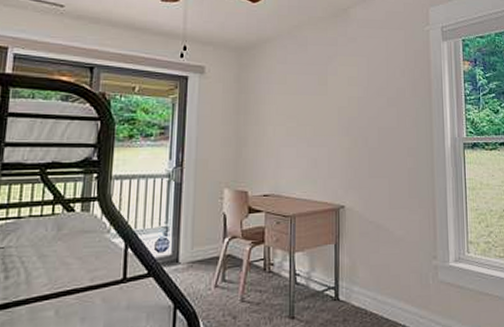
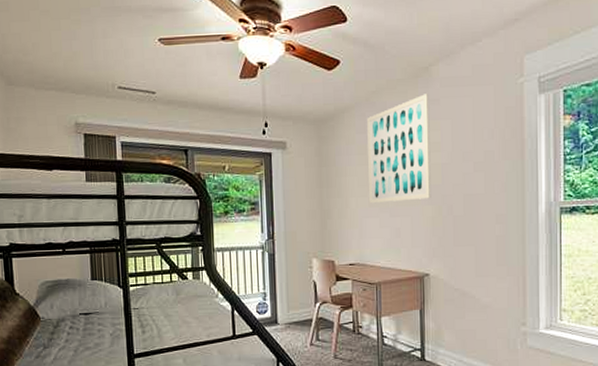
wall art: none [287,32,348,133] -> present [367,94,431,204]

